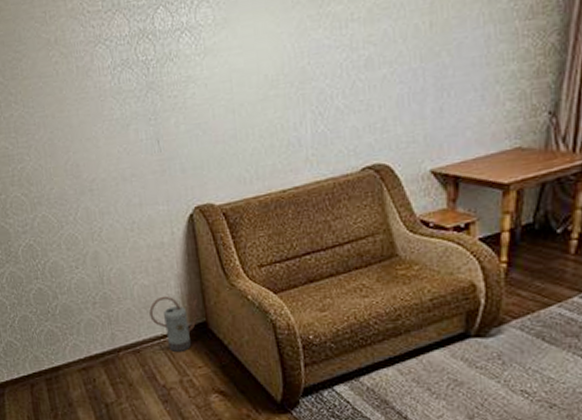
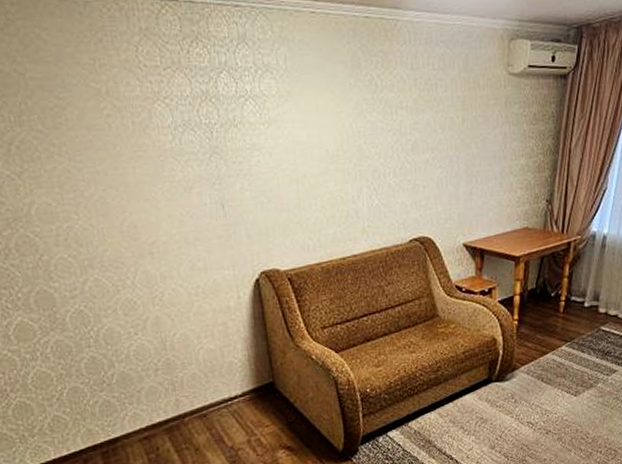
watering can: present [149,295,199,353] -> none [215,359,266,414]

